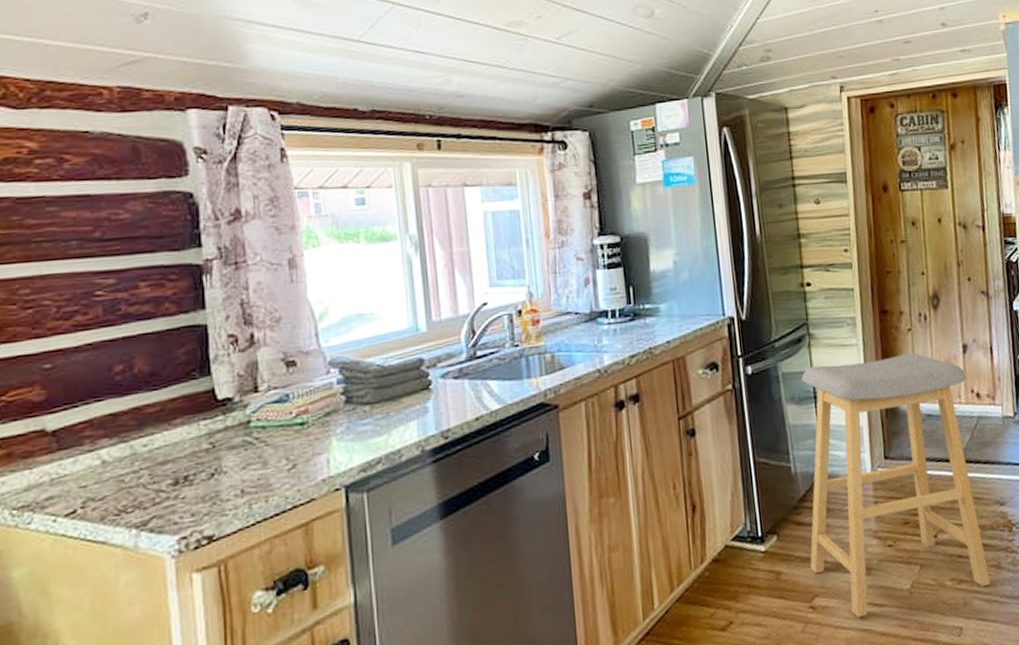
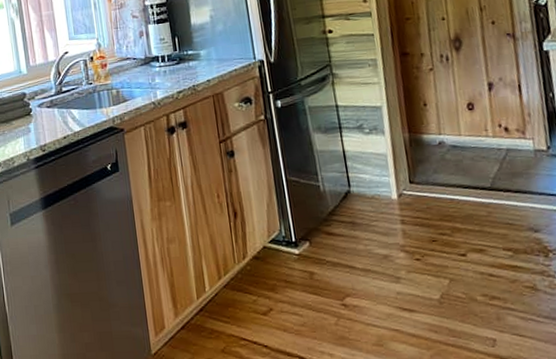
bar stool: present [802,353,991,618] -> none [327,90,527,319]

